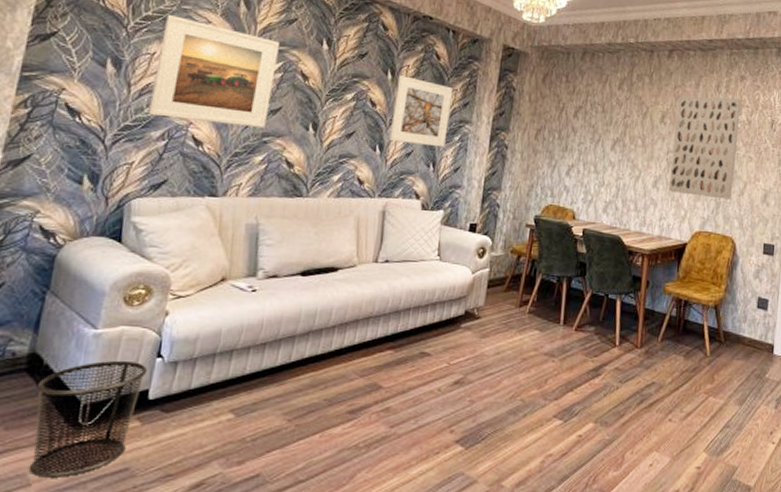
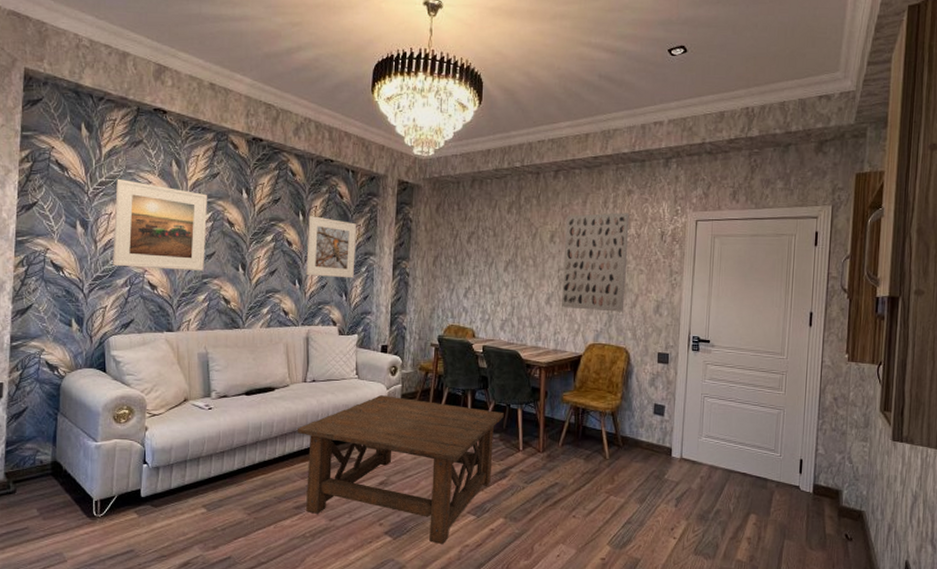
waste bin: present [28,360,148,478] -> none [60,466,138,556]
coffee table: none [361,280,601,455] -> present [298,395,504,545]

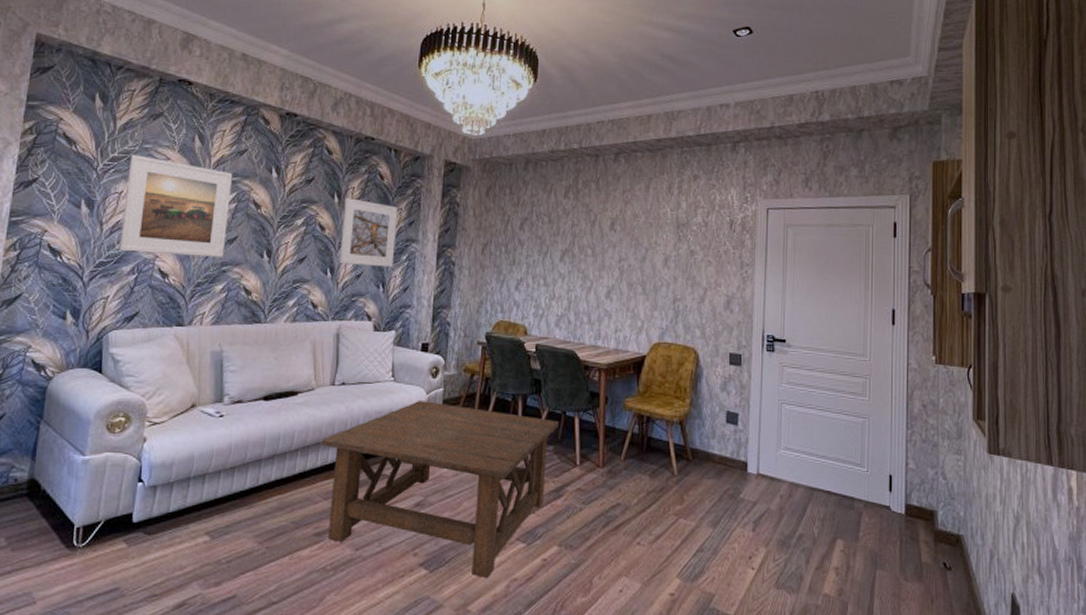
wall art: present [562,213,630,312] -> none [623,199,696,308]

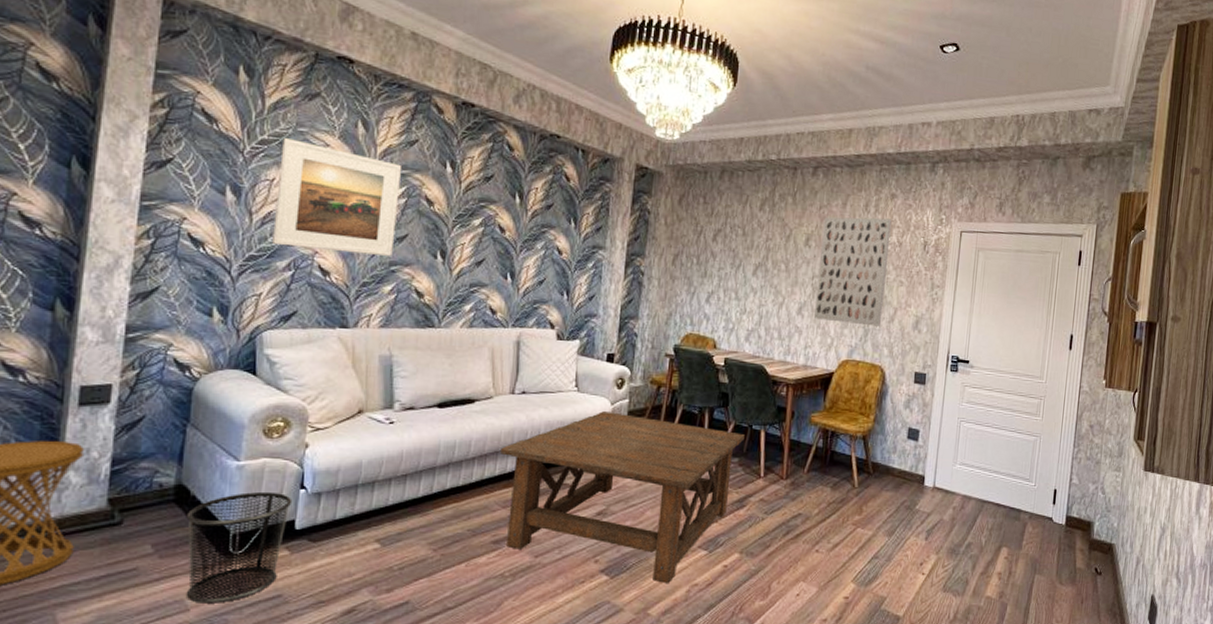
waste bin: none [33,485,131,596] -> present [186,491,293,603]
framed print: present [339,198,399,268] -> none [520,199,585,275]
wall art: none [623,199,696,308] -> present [814,217,892,327]

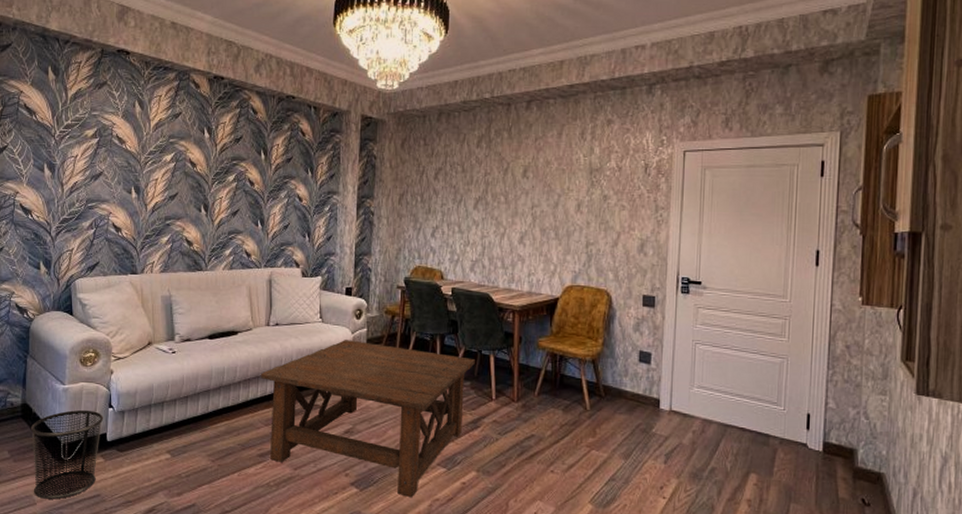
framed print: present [272,137,401,256] -> none [79,120,169,212]
wall art: present [814,217,892,327] -> none [536,144,609,251]

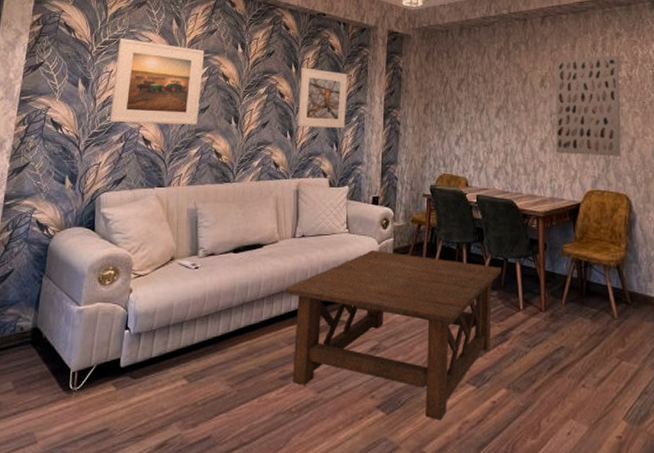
waste bin: present [30,409,104,500] -> none [35,332,119,436]
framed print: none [79,120,169,212] -> present [110,37,204,124]
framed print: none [268,154,320,218] -> present [297,68,348,129]
wall art: none [536,144,609,251] -> present [555,55,622,156]

